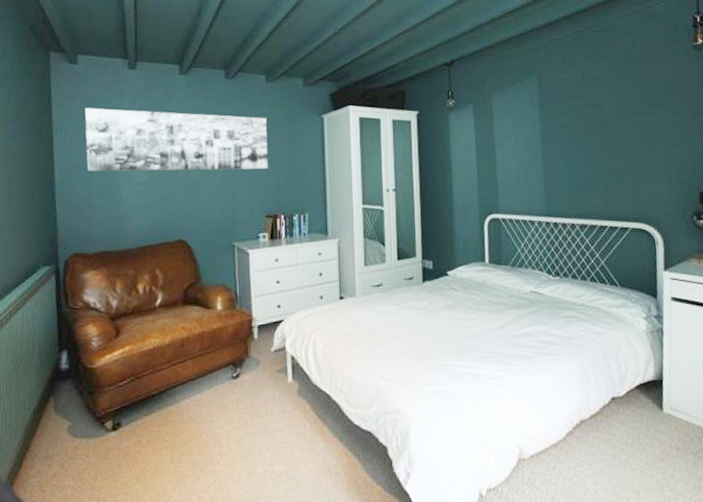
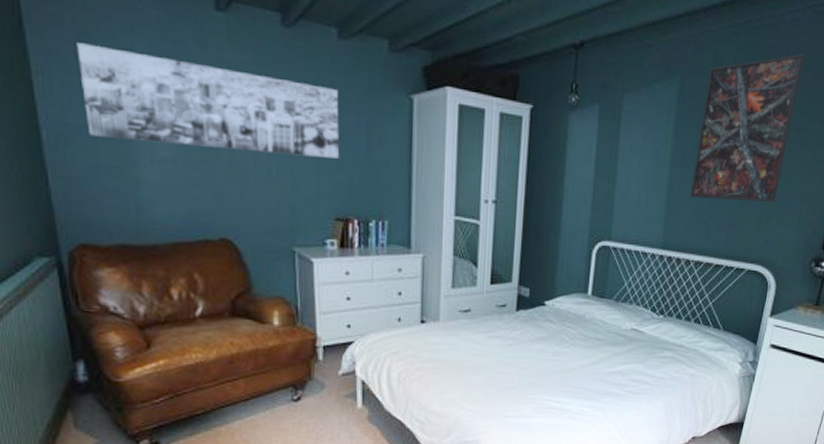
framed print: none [561,45,645,170] -> present [690,53,805,202]

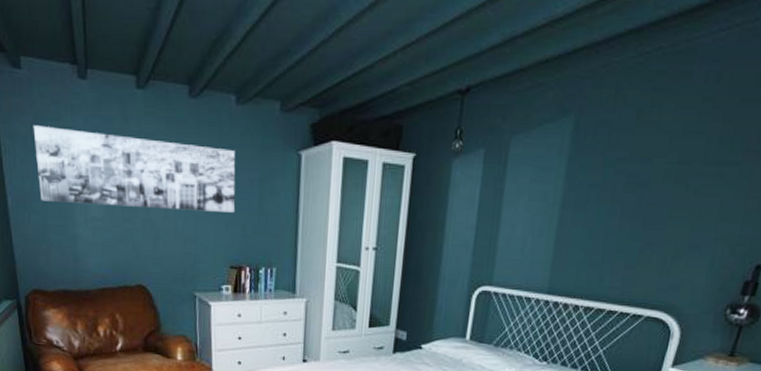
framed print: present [690,53,805,202] -> none [582,78,729,244]

